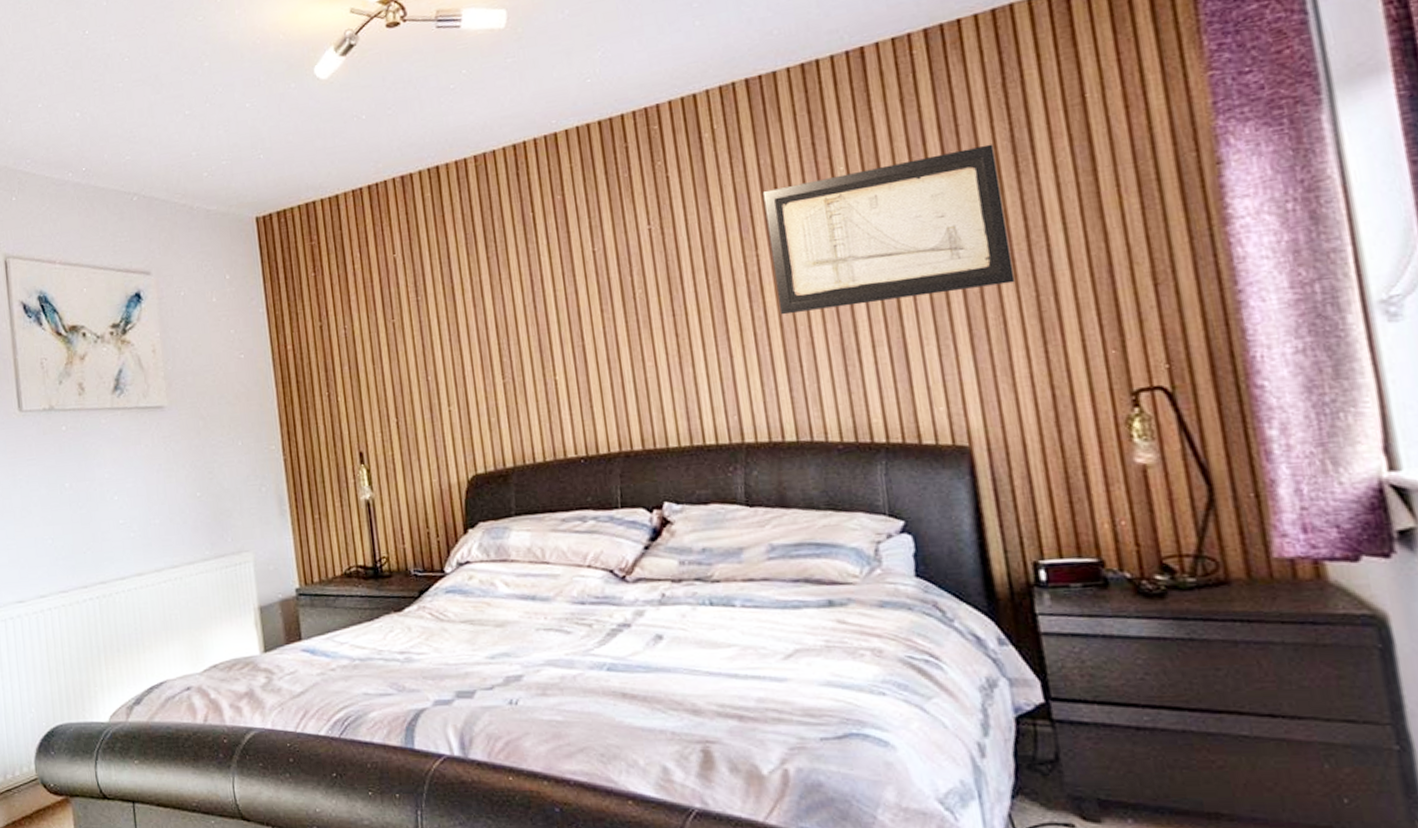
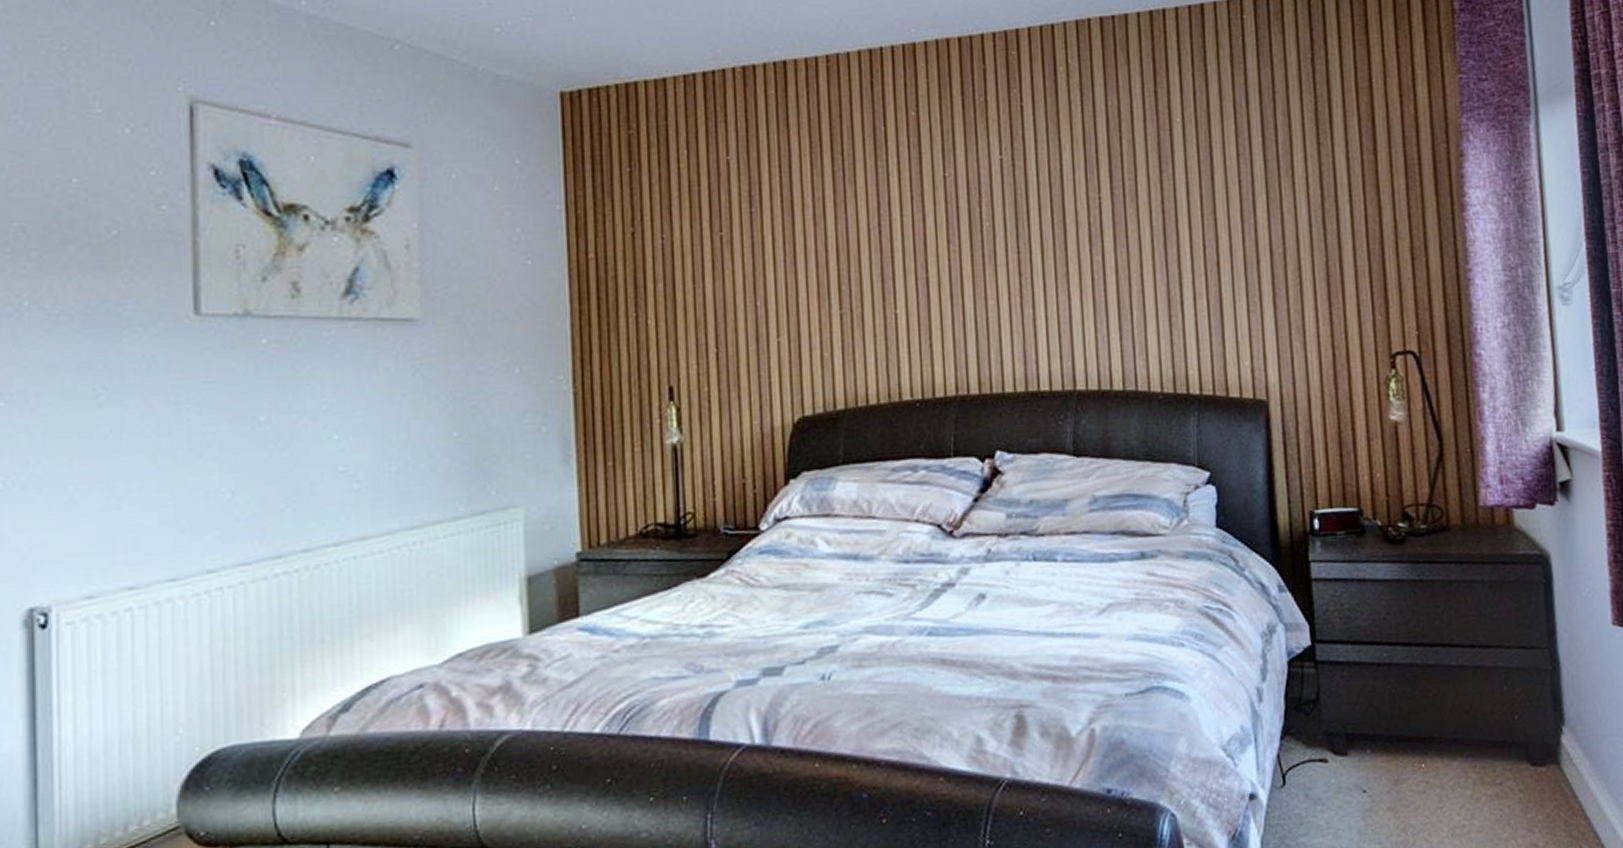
wall art: present [762,144,1016,315] -> none [1108,114,1311,261]

